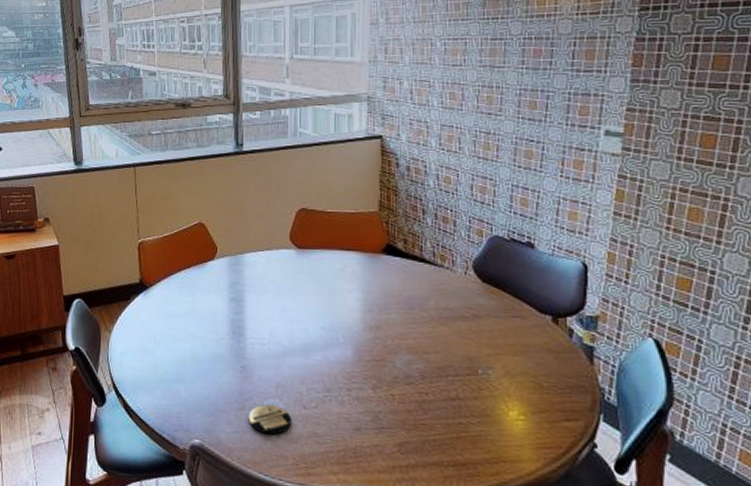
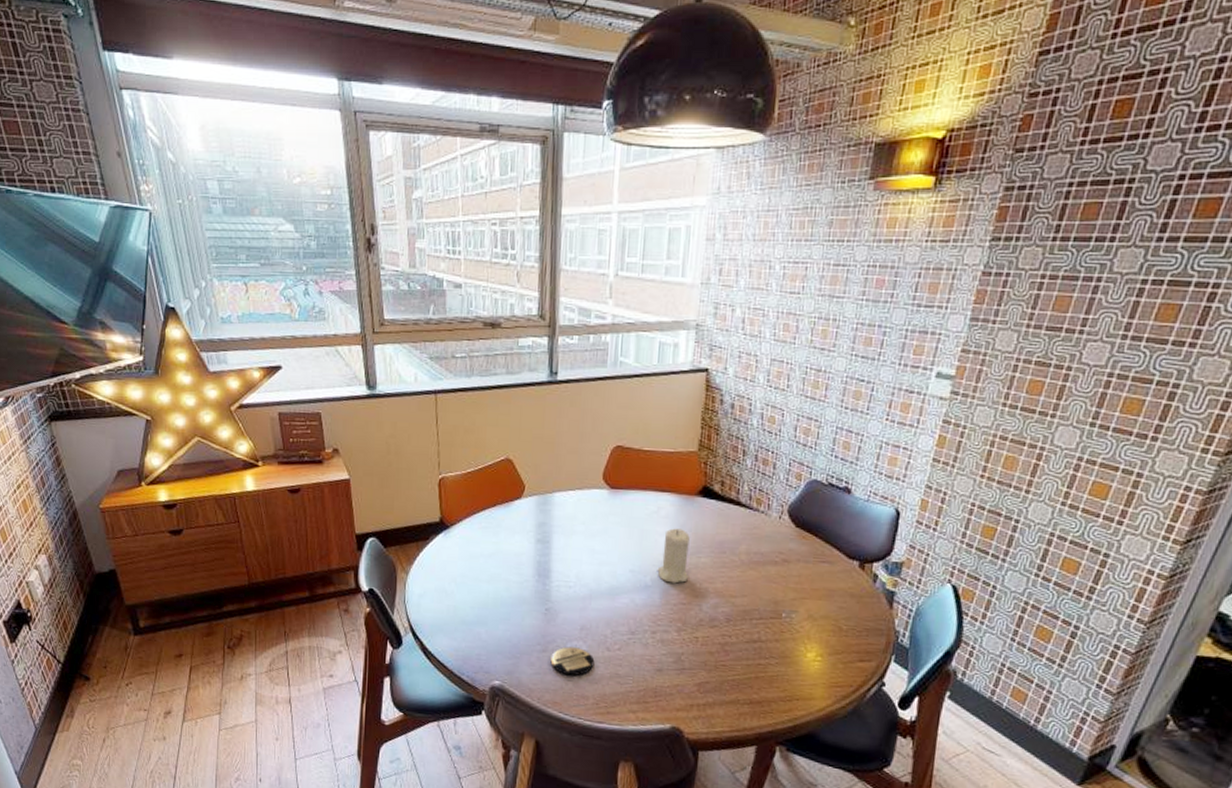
candle: none [348,285,379,340] -> present [657,528,690,584]

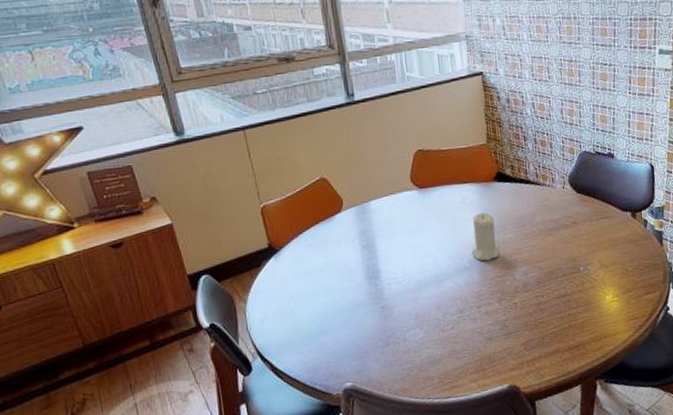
coaster: present [550,646,595,676] -> none [393,335,434,363]

